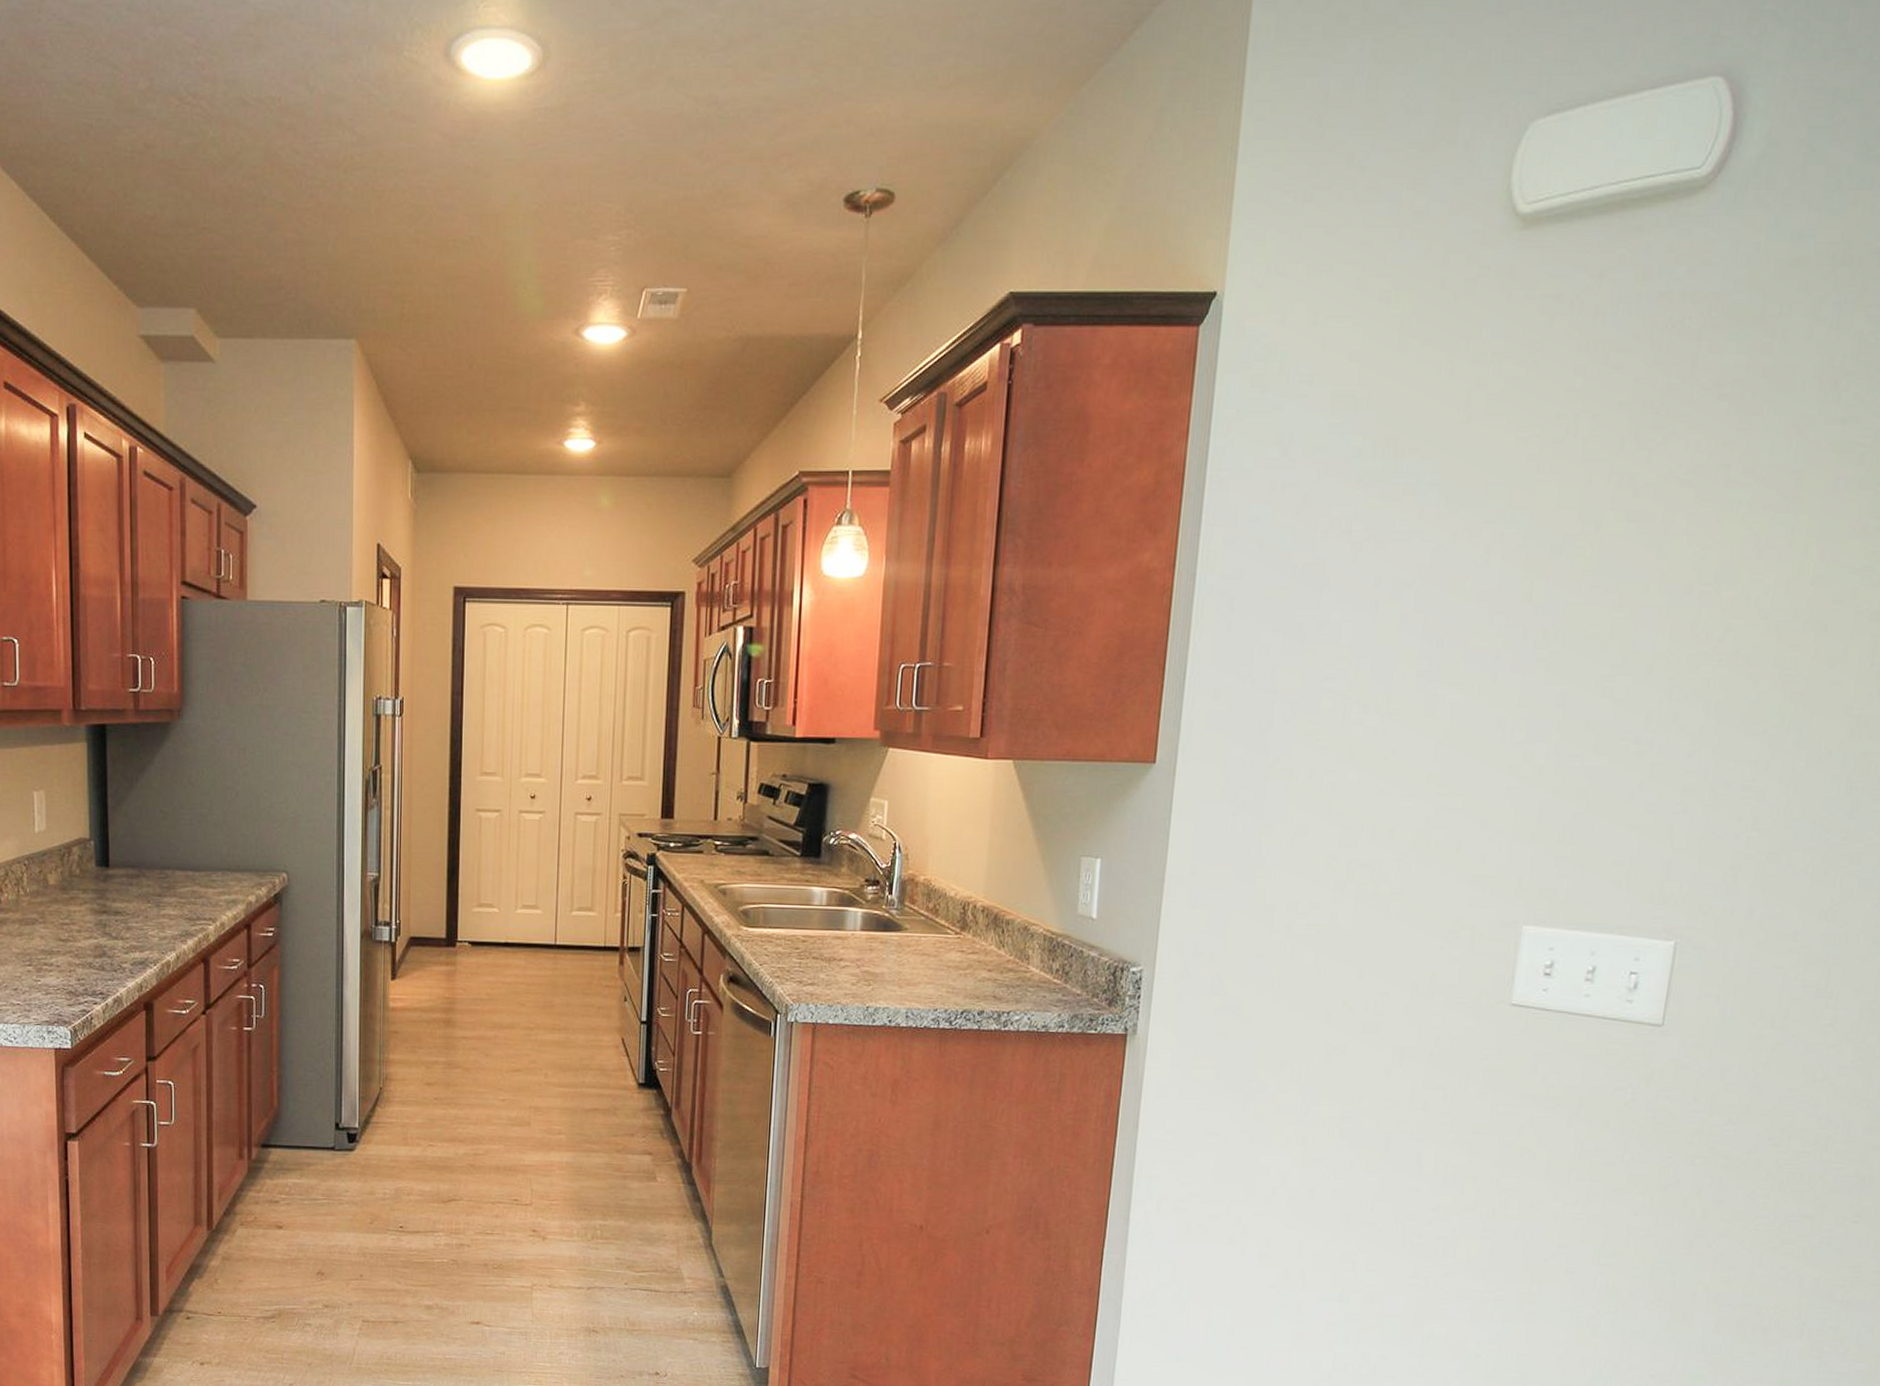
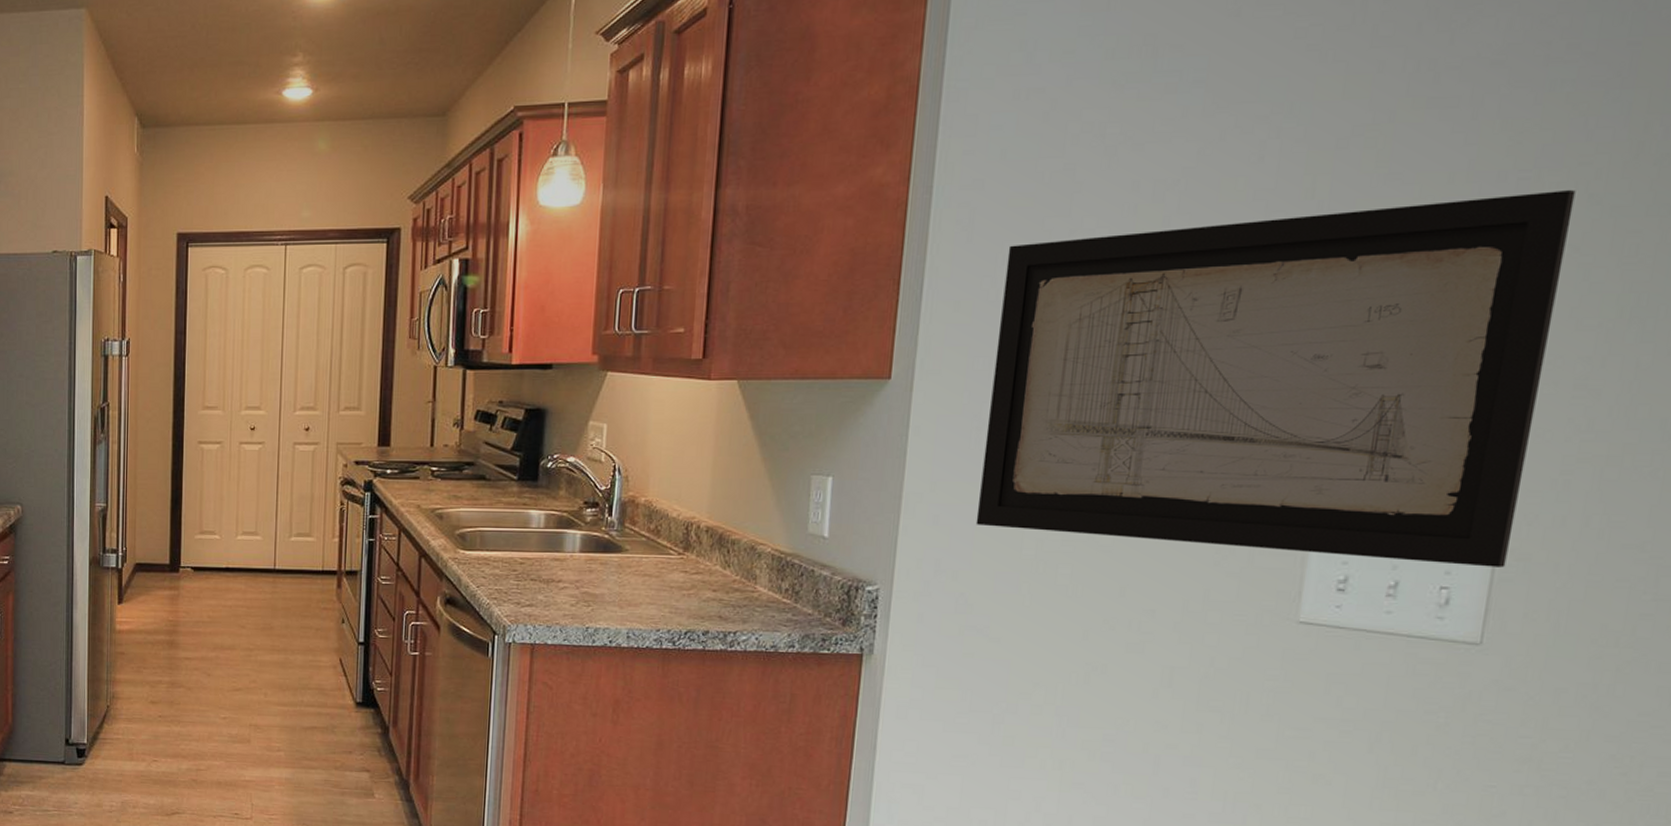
wall art: none [1231,603,1748,955] -> present [975,189,1576,568]

